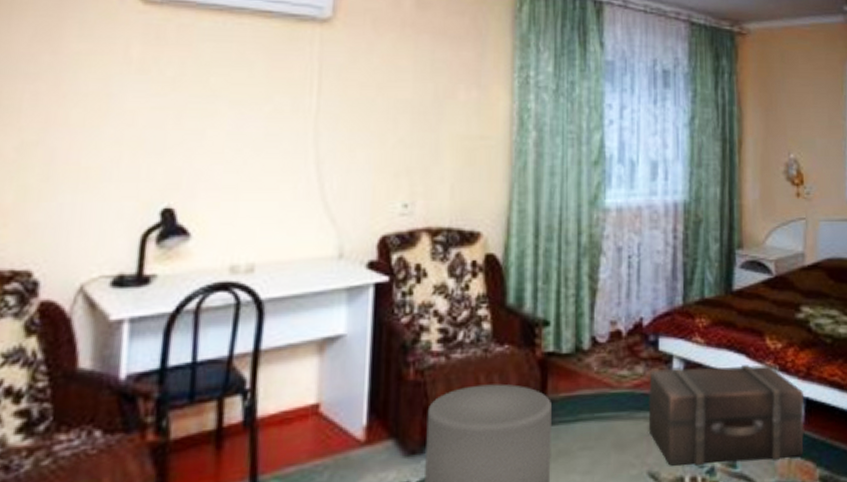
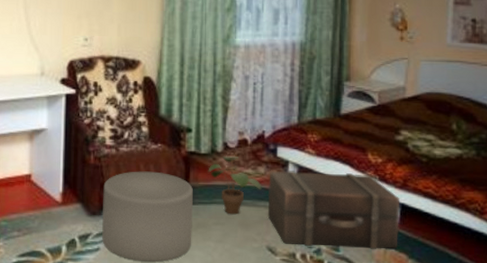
potted plant: none [571,354,641,434] -> present [208,155,262,215]

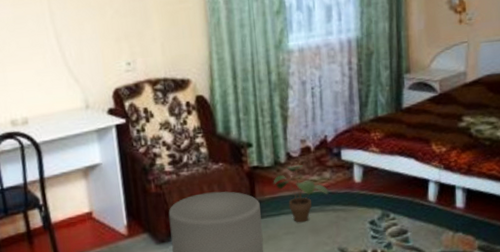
suitcase: present [267,171,399,249] -> none [335,165,466,243]

